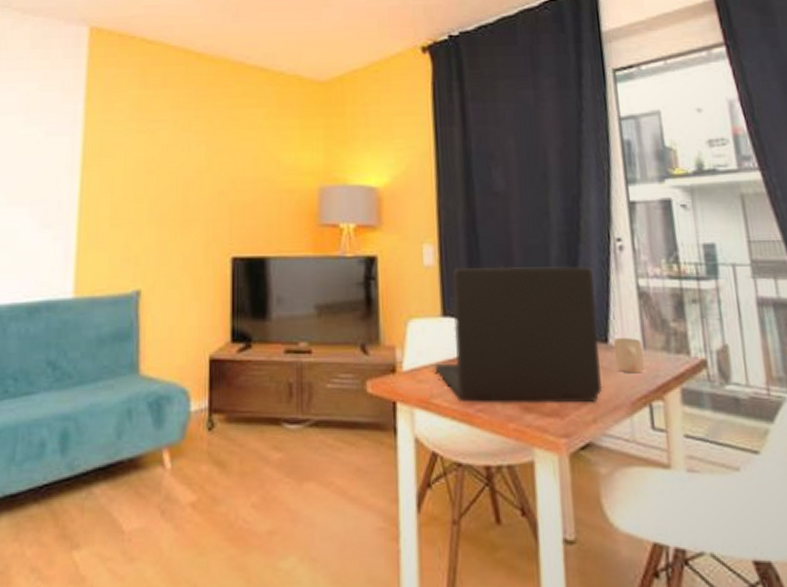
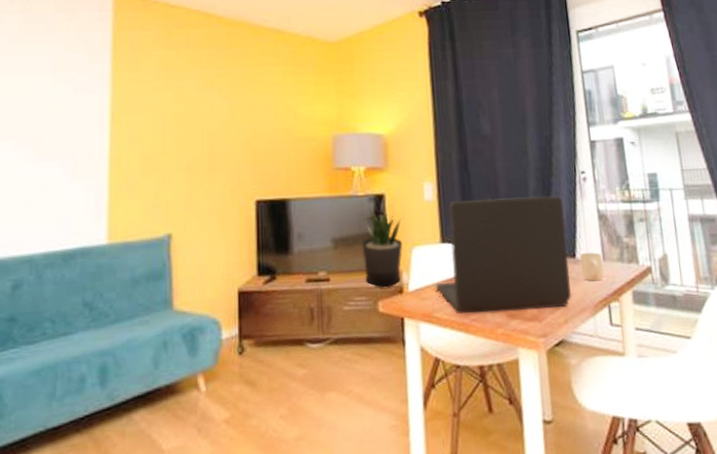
planter: none [349,273,397,365] -> present [362,209,403,288]

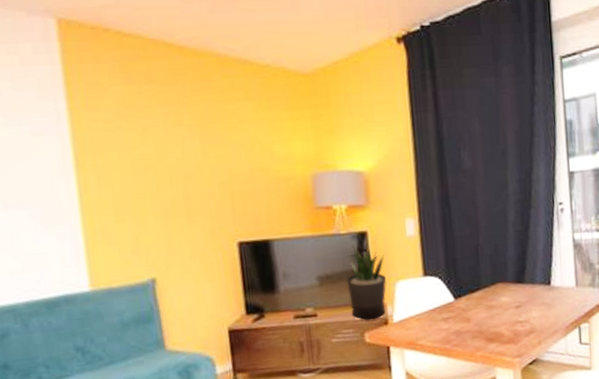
laptop: present [435,195,572,314] -> none [419,227,546,340]
mug: present [580,252,604,282] -> none [554,279,576,306]

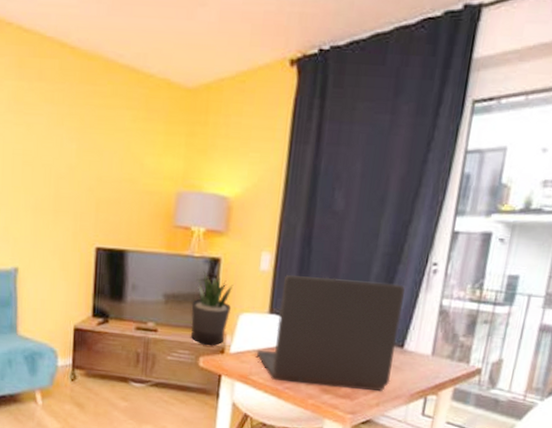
laptop: none [419,227,546,340] -> present [256,275,405,391]

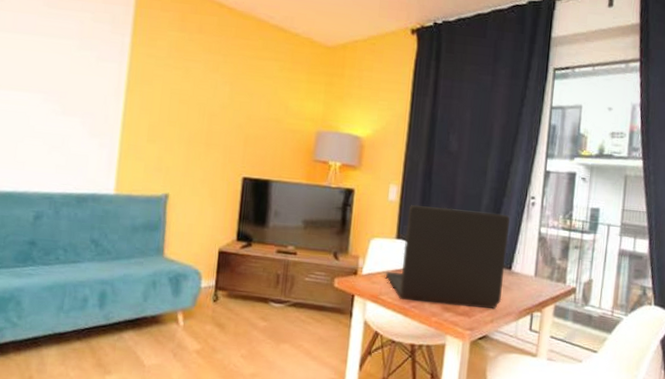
planter: present [190,271,234,346] -> none [326,200,366,268]

